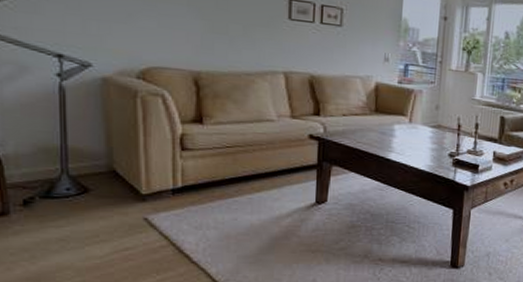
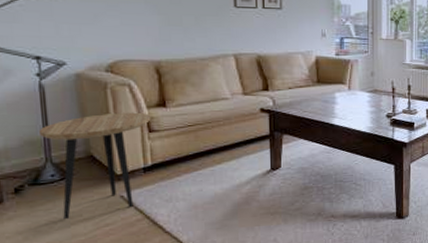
side table: none [56,125,185,240] -> present [39,112,151,220]

